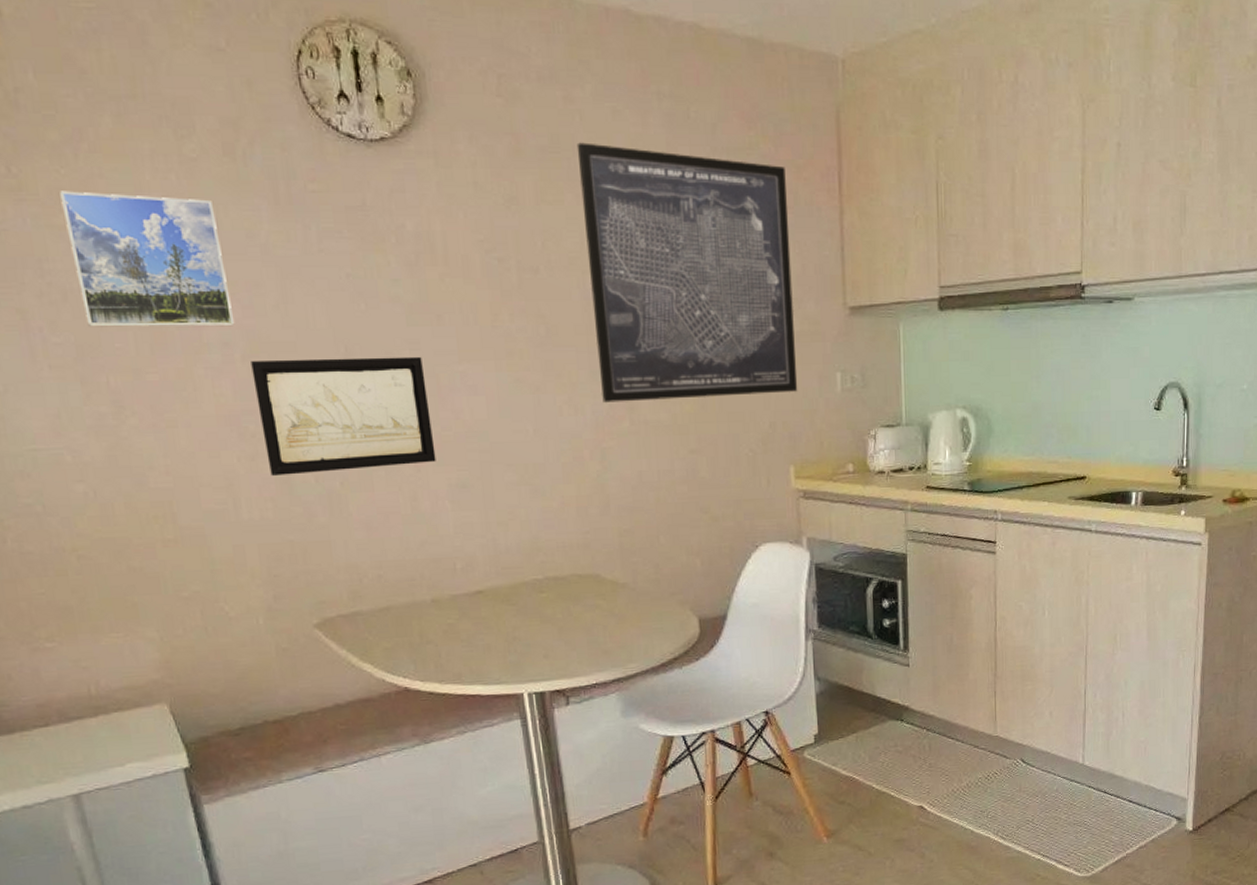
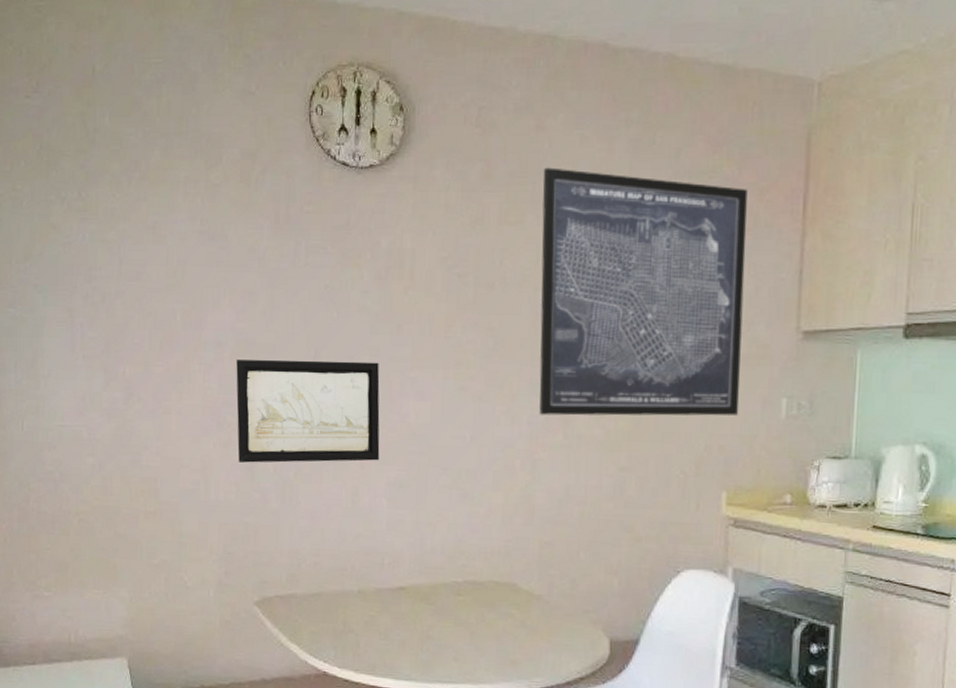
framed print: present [60,191,235,327] -> none [113,211,229,329]

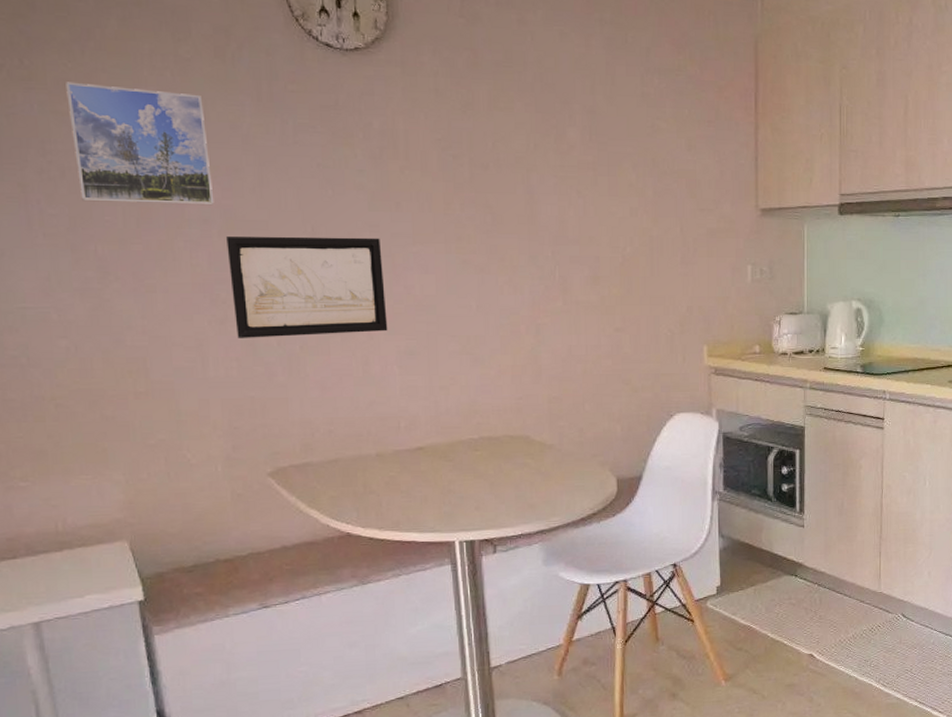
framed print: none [113,211,229,329] -> present [66,82,215,206]
wall art: present [539,167,748,416] -> none [527,59,713,284]

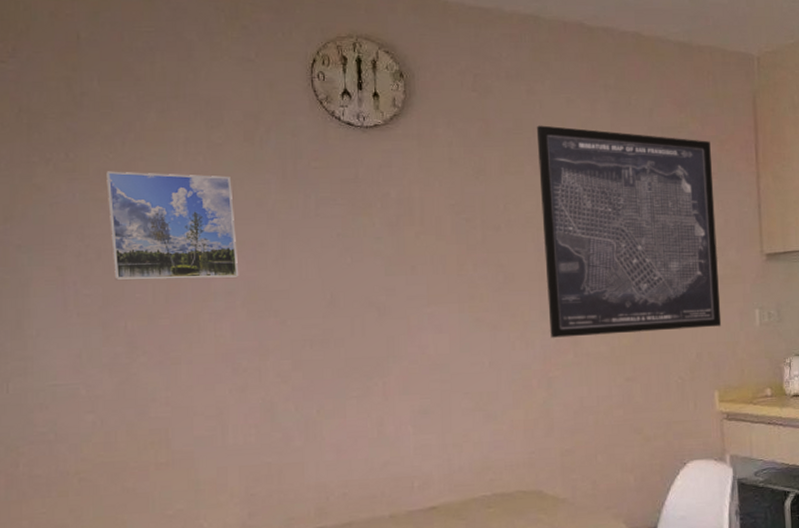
wall art: present [226,236,388,338] -> none [249,301,402,405]
wall art: none [527,59,713,284] -> present [536,125,722,338]

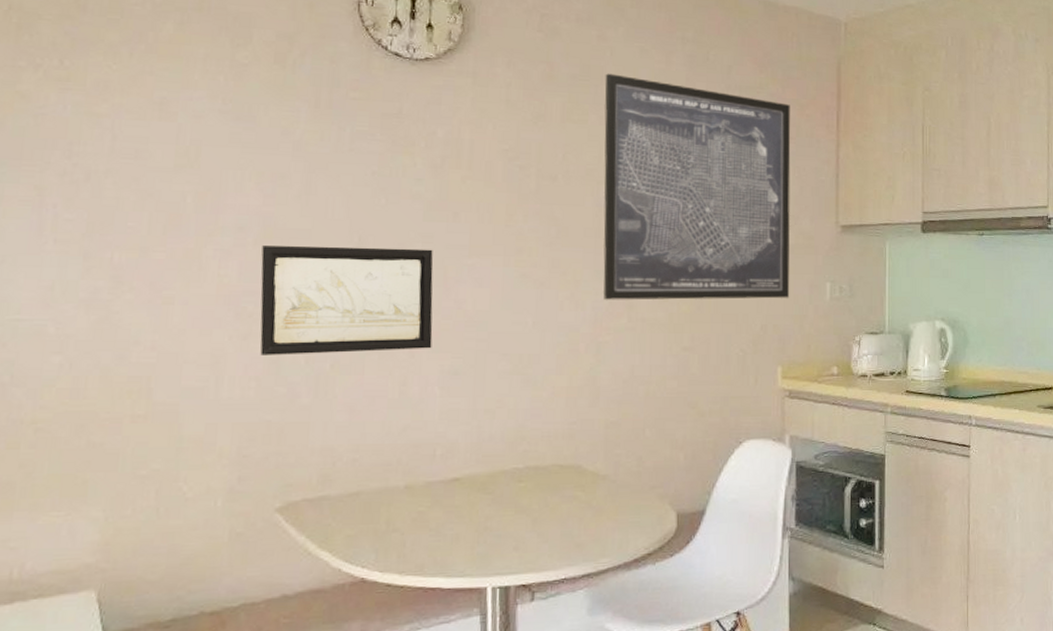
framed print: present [106,171,239,281] -> none [104,83,255,213]
wall art: none [249,301,402,405] -> present [260,245,434,355]

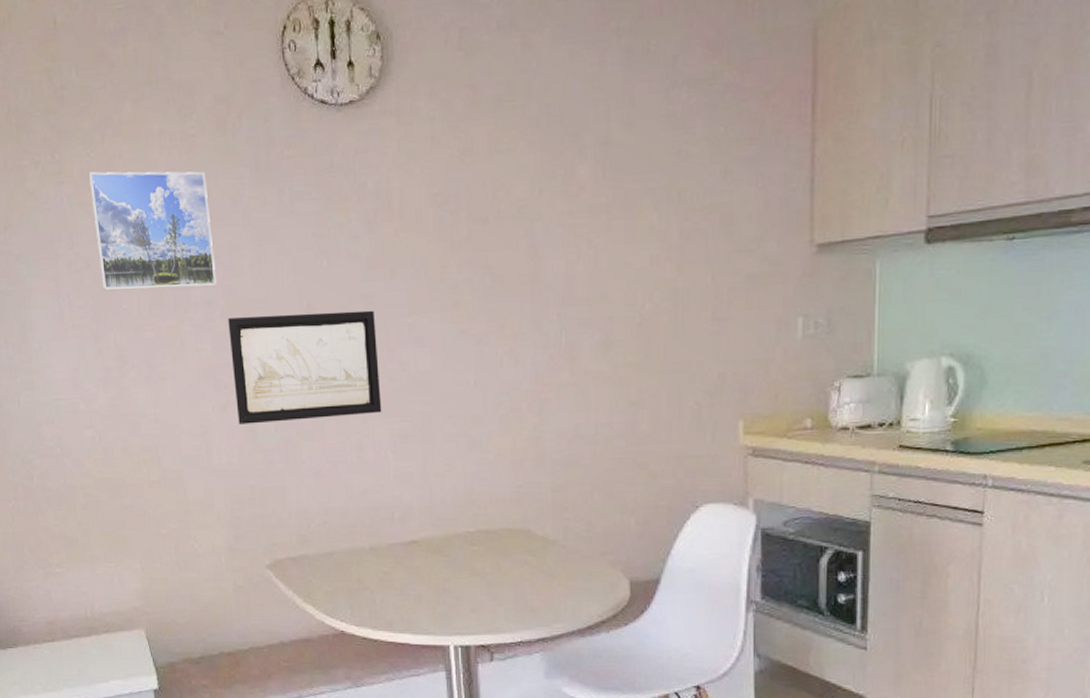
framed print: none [104,83,255,213] -> present [89,171,217,291]
wall art: present [603,73,791,300] -> none [532,88,753,353]

